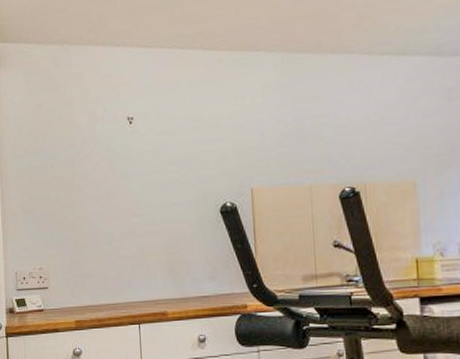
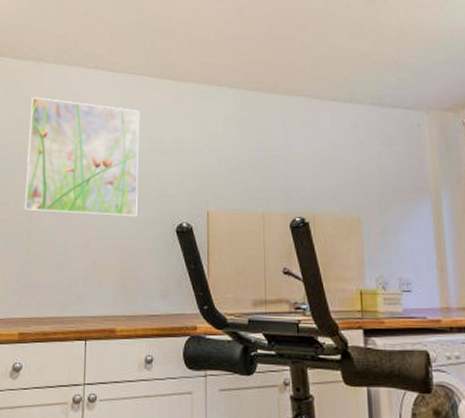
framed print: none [61,83,180,204] -> present [24,97,140,217]

